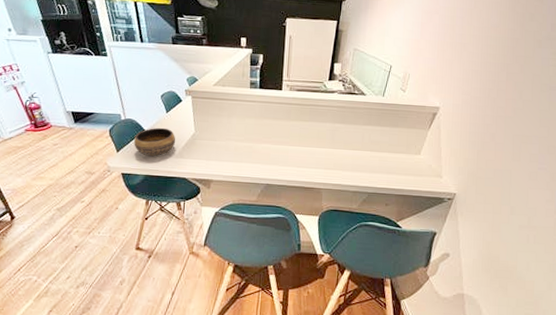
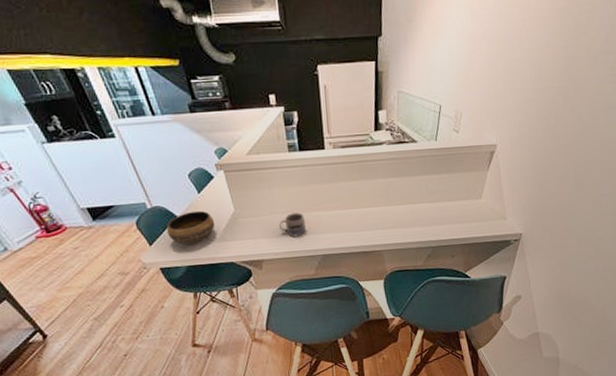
mug: none [231,142,255,164] -> present [279,212,306,237]

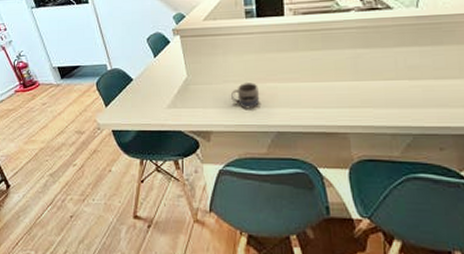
bowl: present [167,210,215,244] -> none [123,75,167,108]

